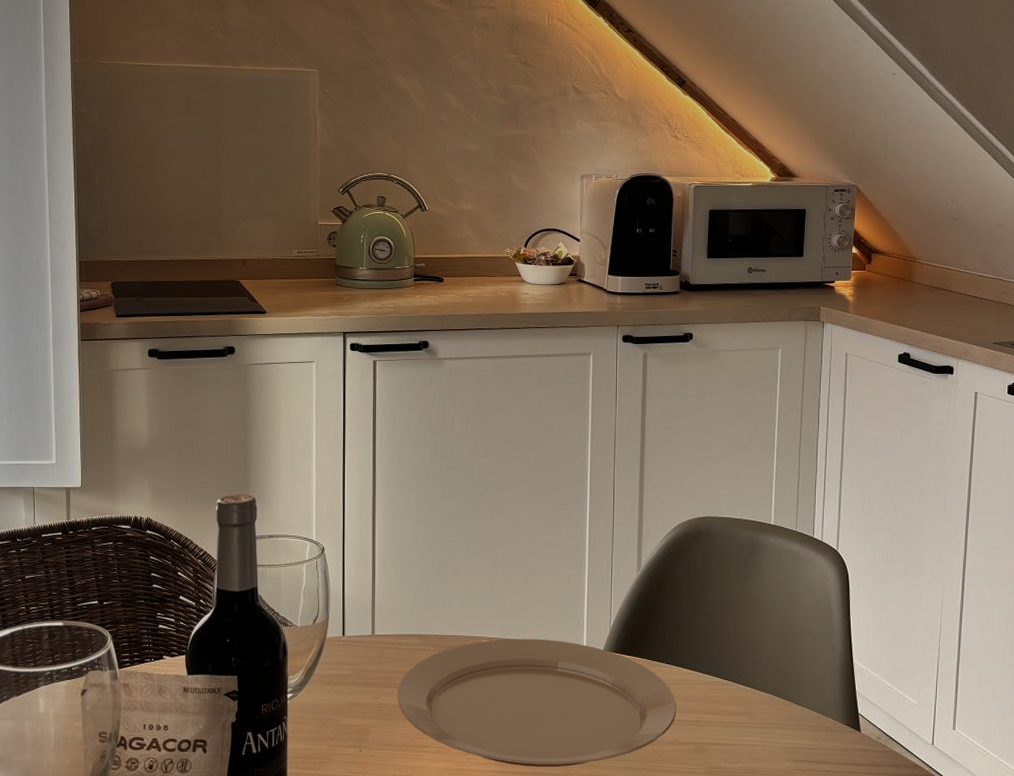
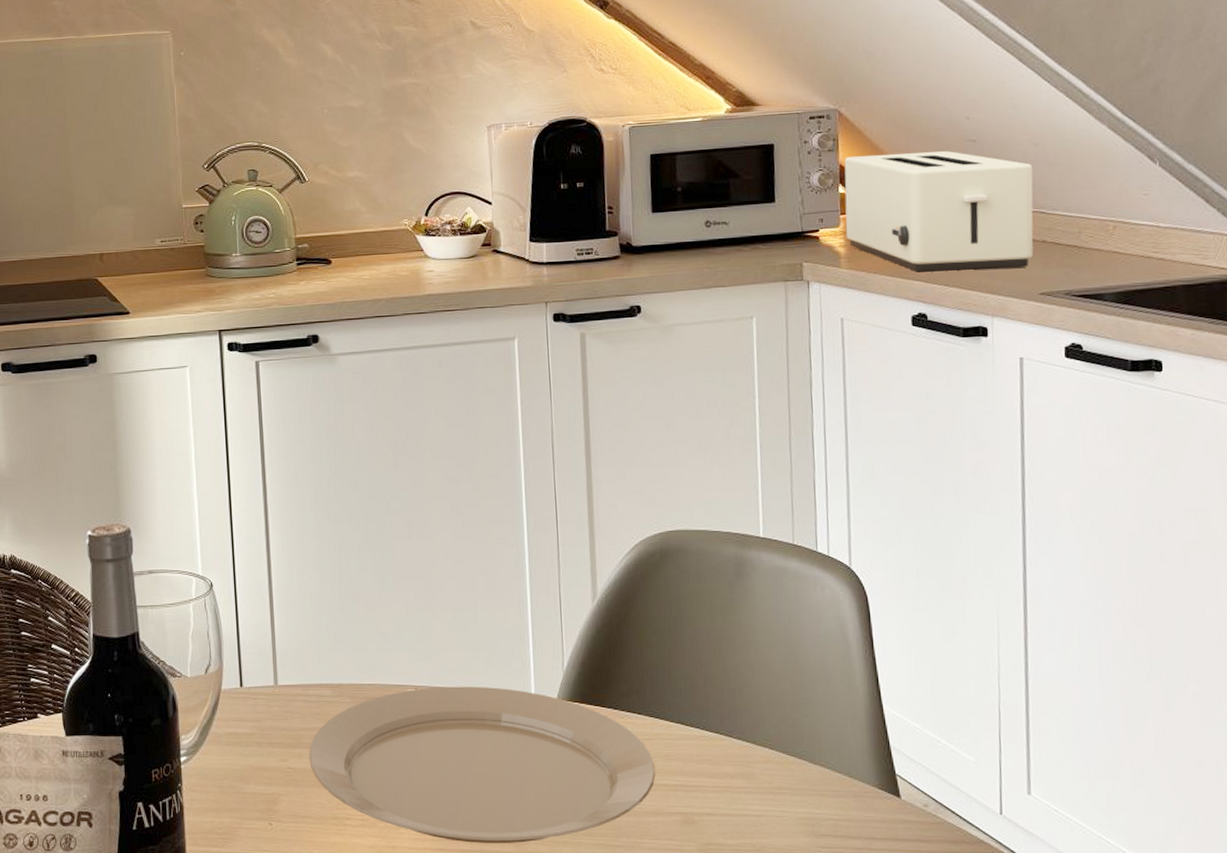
toaster: none [855,224,997,321] -> present [844,151,1034,272]

